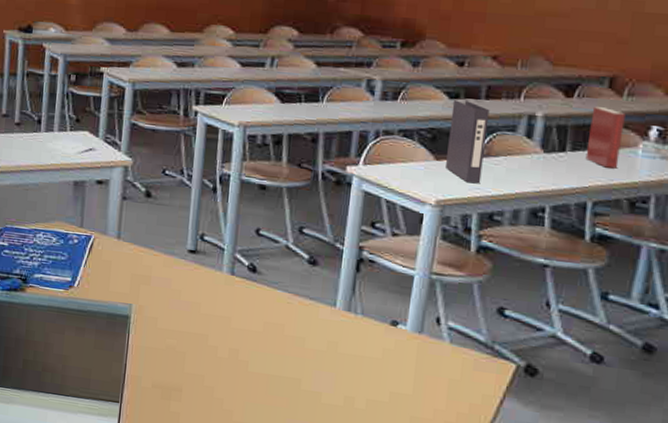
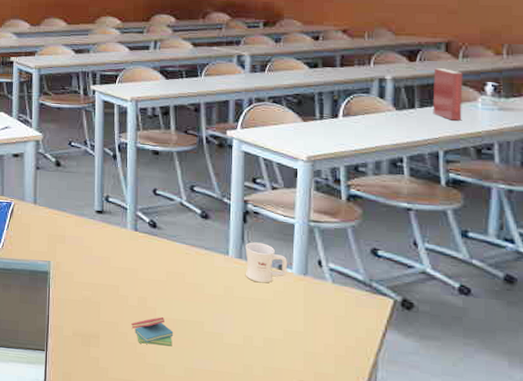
sticky notes: none [219,371,266,404] -> present [131,317,174,346]
mug: none [352,293,402,340] -> present [245,242,287,283]
binder: present [446,100,490,184] -> none [312,68,345,140]

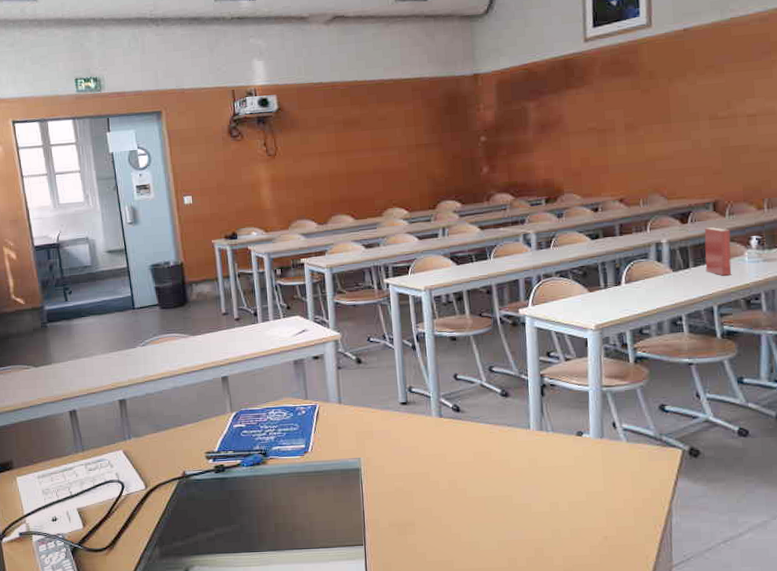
sticky notes: present [131,317,174,346] -> none [444,497,485,524]
mug: present [245,242,287,283] -> none [544,413,585,451]

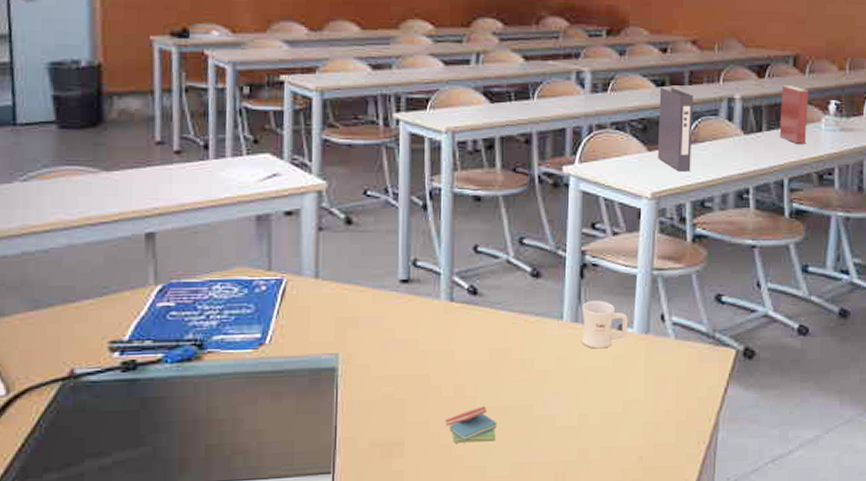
sticky notes: none [444,497,485,524] -> present [445,406,498,443]
mug: none [544,413,585,451] -> present [581,300,628,349]
binder: none [594,238,628,307] -> present [658,87,694,172]

